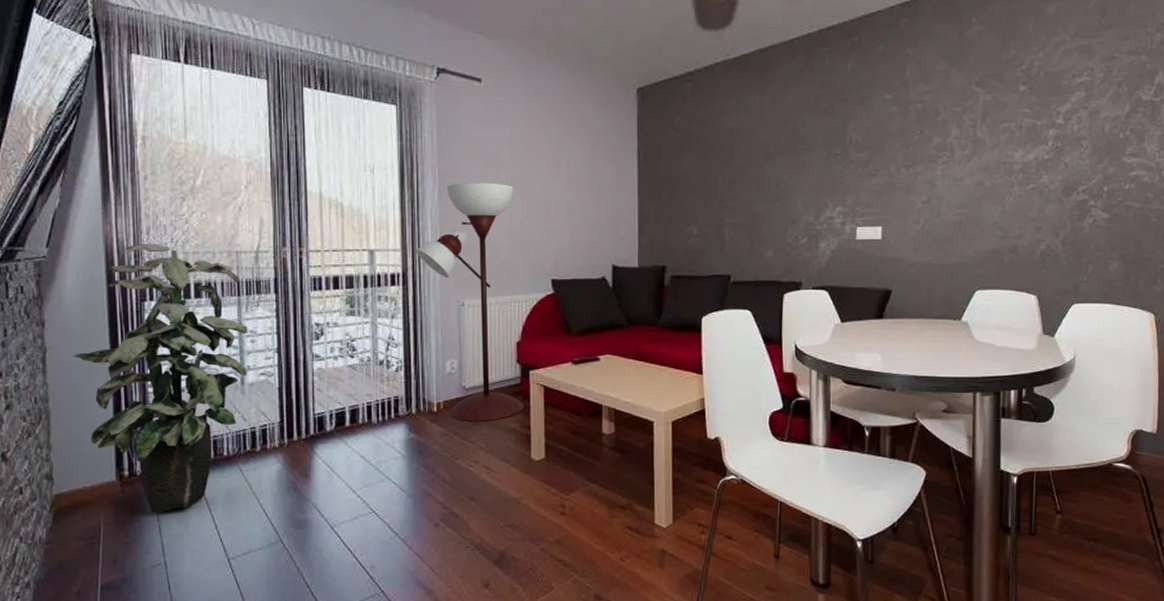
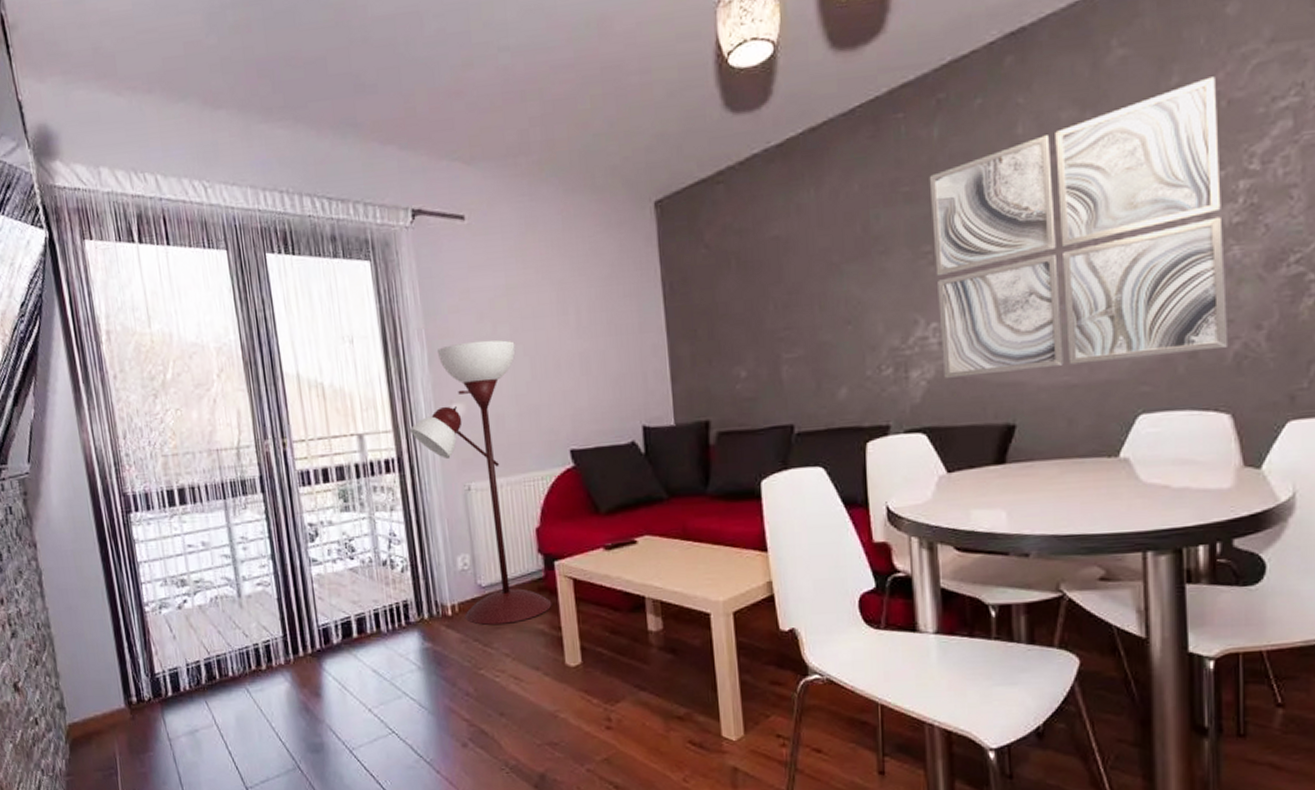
indoor plant: present [72,244,248,512] -> none [67,448,243,740]
wall art: none [842,54,1039,250] -> present [929,76,1229,378]

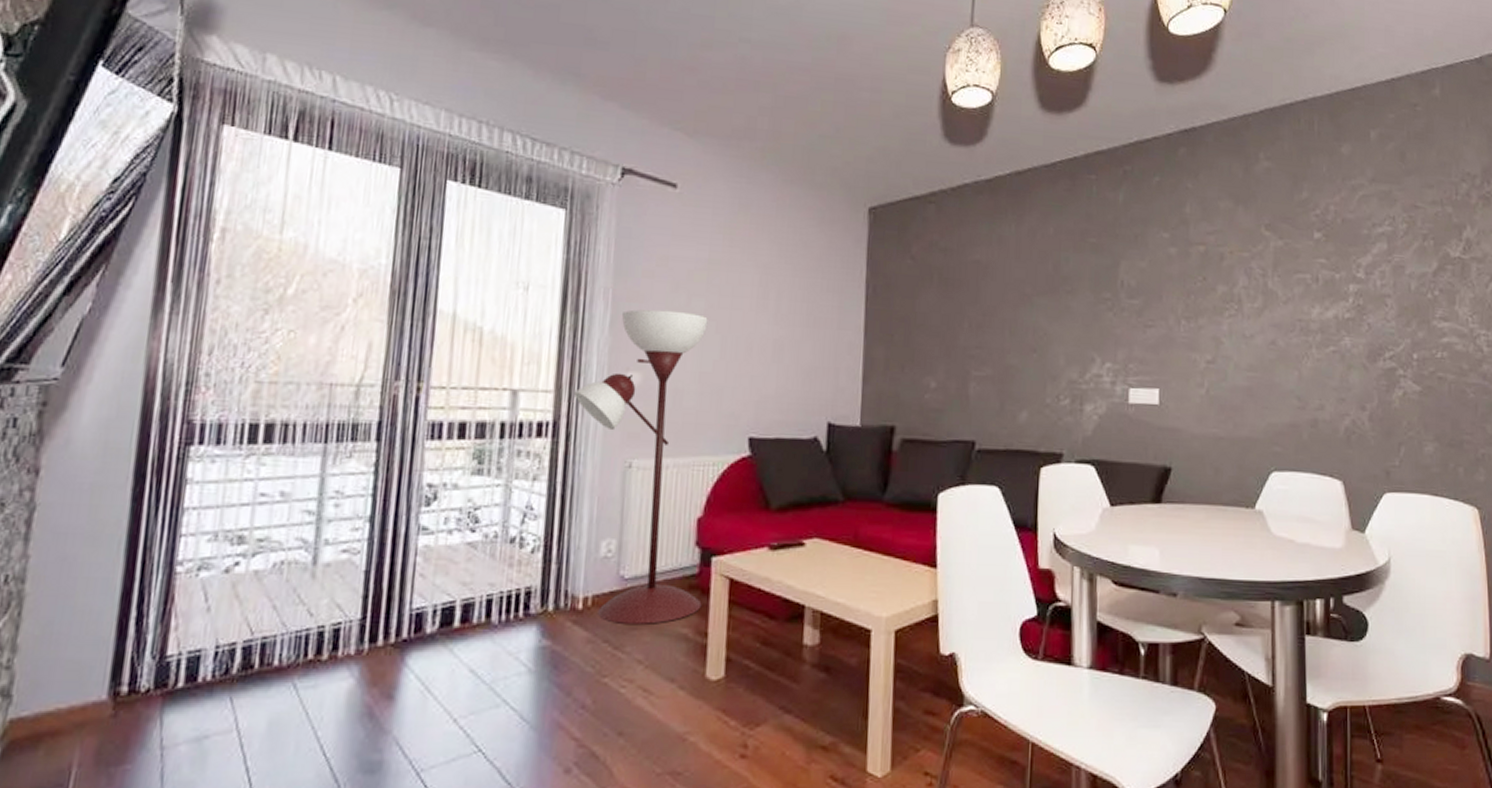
wall art: present [929,76,1229,378] -> none [1112,198,1341,423]

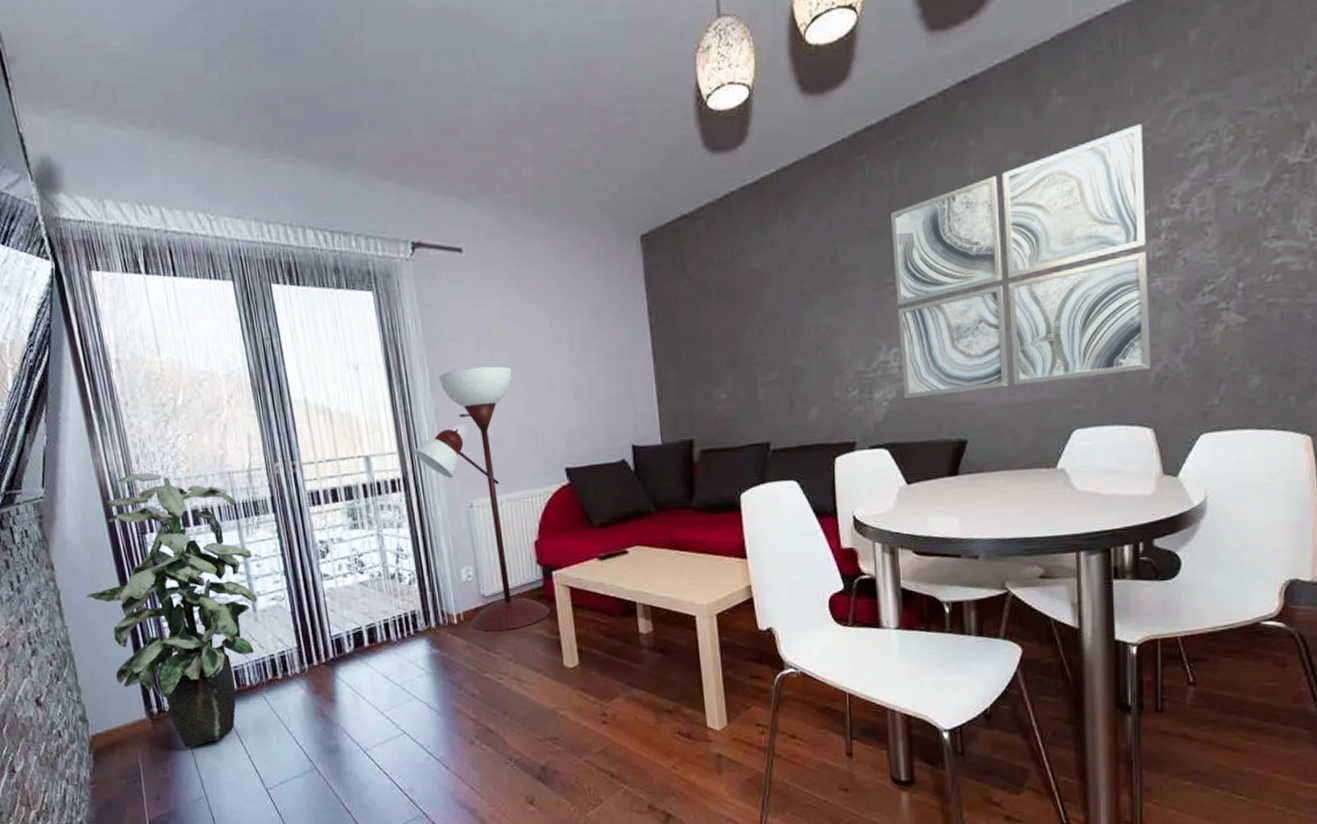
indoor plant: none [73,367,333,748] -> present [85,472,258,747]
wall art: none [1112,198,1341,423] -> present [890,124,1152,398]

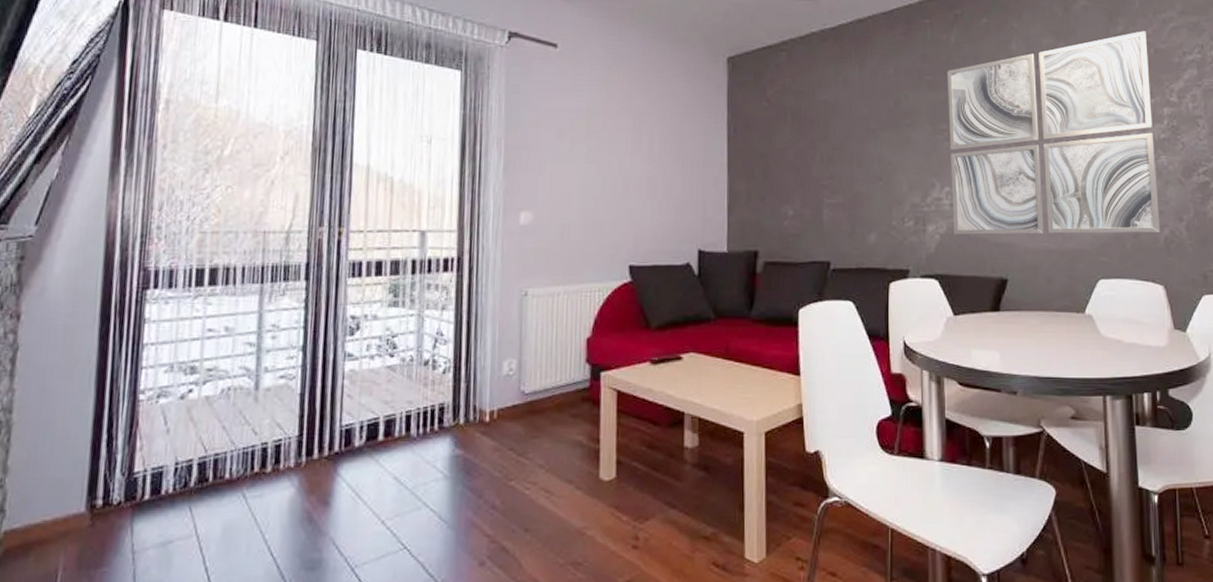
indoor plant: present [85,472,258,747] -> none [50,221,270,553]
floor lamp: present [413,366,551,632] -> none [474,155,594,433]

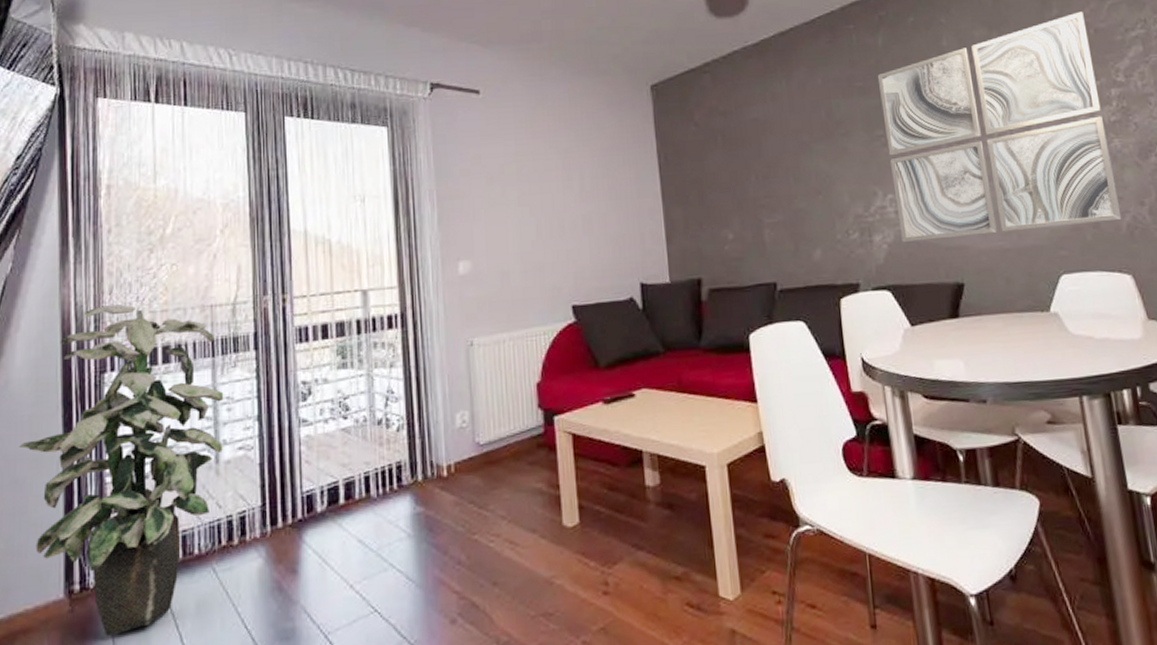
indoor plant: none [50,221,270,553] -> present [19,304,224,636]

